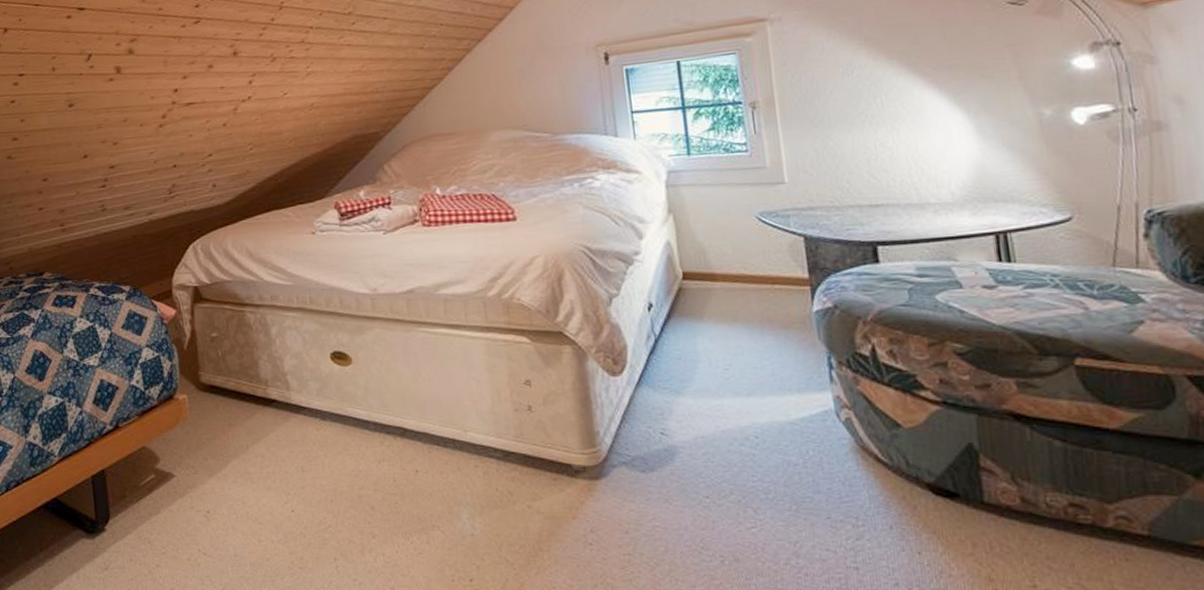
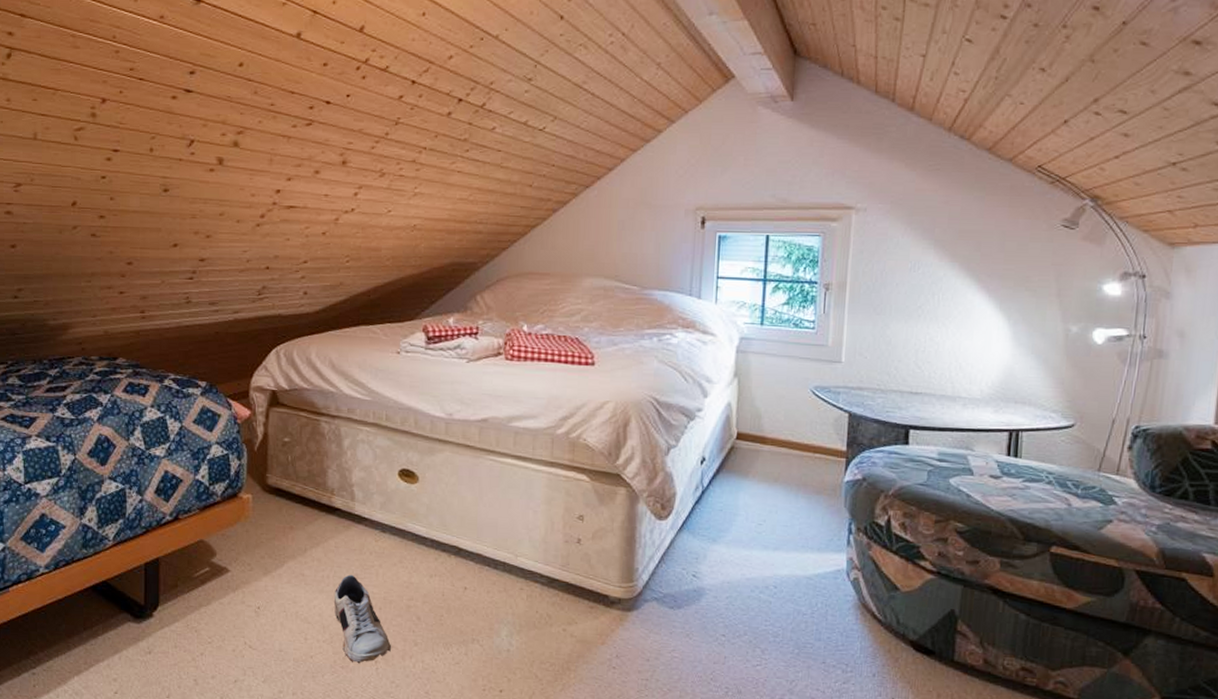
shoe: none [282,468,349,563] -> present [333,574,391,664]

